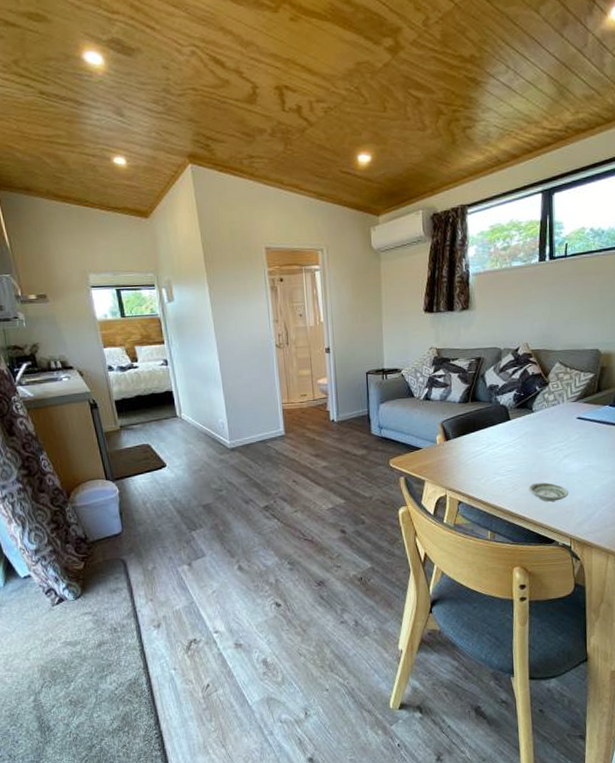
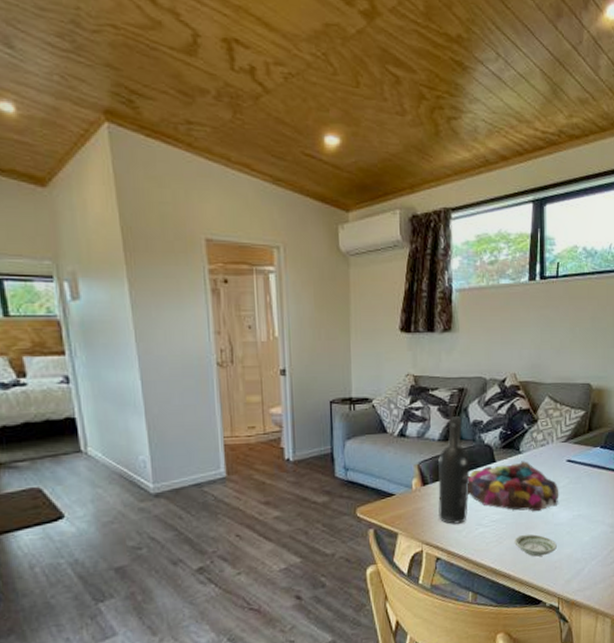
wine bottle: none [458,382,488,473] -> present [437,416,471,524]
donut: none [485,419,570,463] -> present [467,461,559,512]

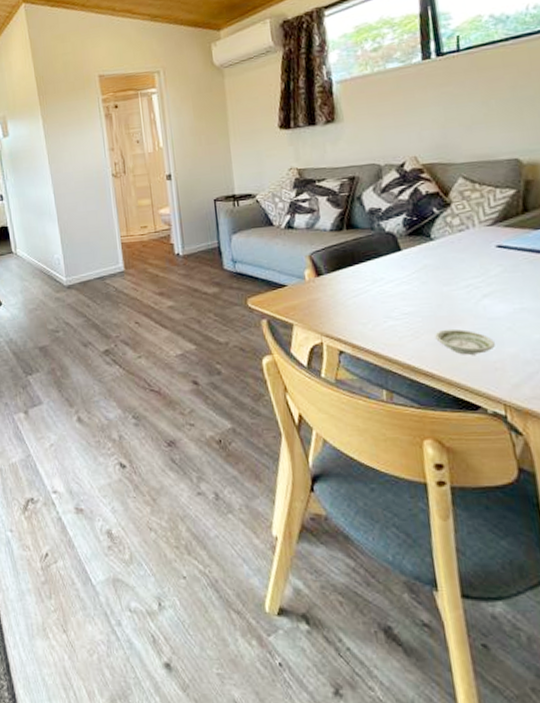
wine bottle: present [437,416,471,524] -> none [331,205,373,316]
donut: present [467,461,559,512] -> none [368,248,491,304]

